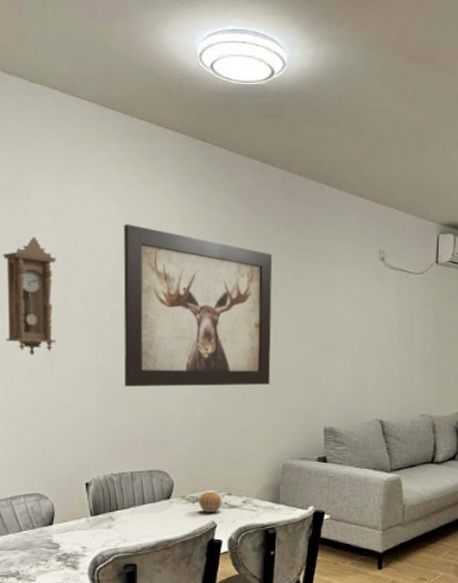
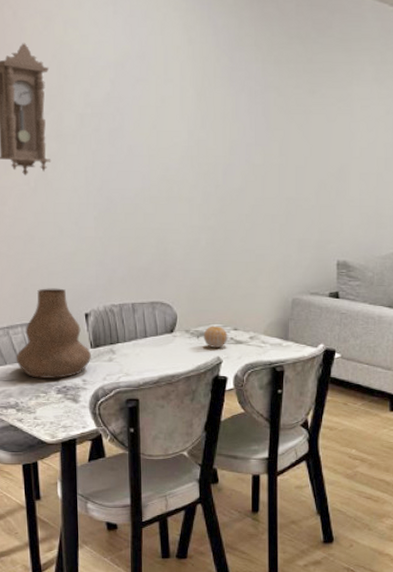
vase: none [18,459,91,547] -> present [16,288,91,378]
wall art: present [123,224,273,386] -> none [121,30,285,213]

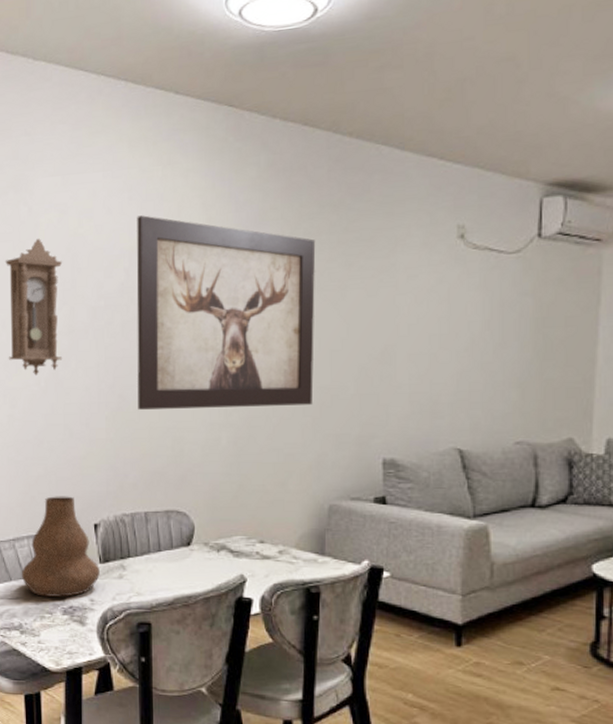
wall art: none [121,30,285,213] -> present [136,215,316,410]
fruit: present [203,326,228,348] -> none [224,538,253,564]

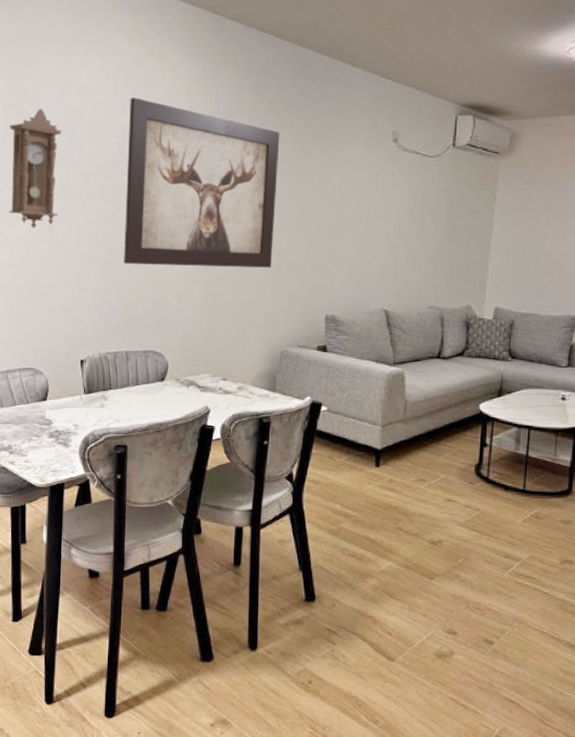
vase: present [21,496,100,597] -> none [12,334,84,423]

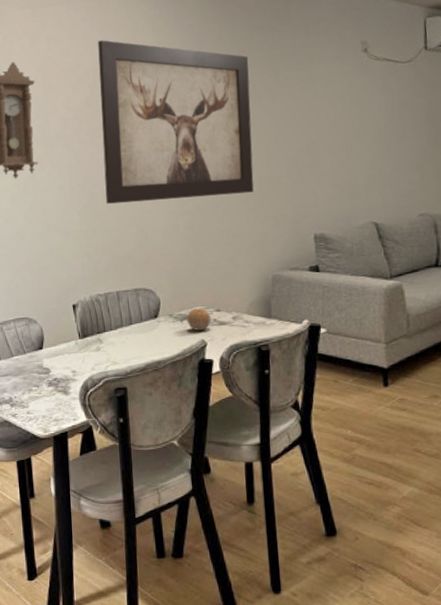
fruit: none [193,375,217,397] -> present [186,308,211,331]

